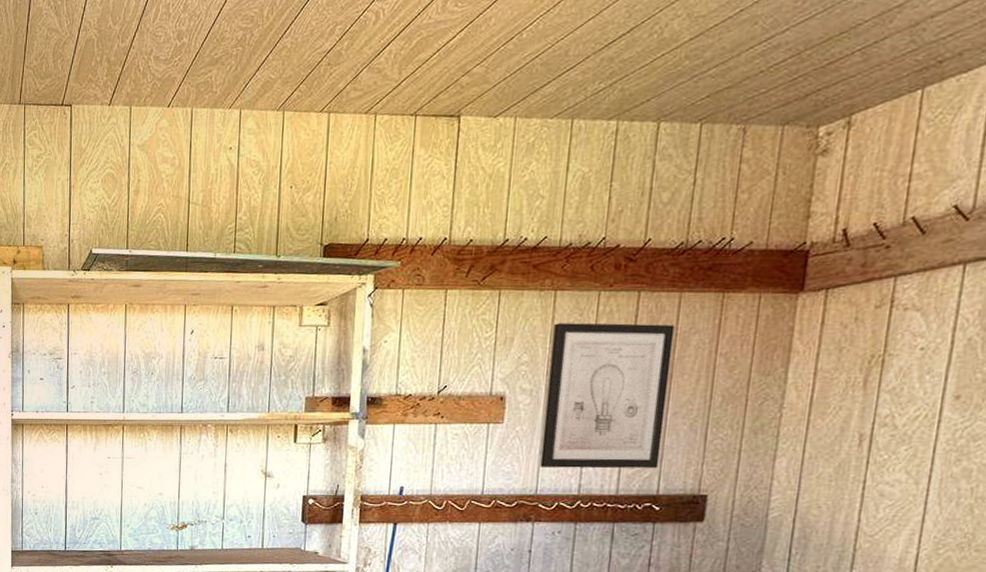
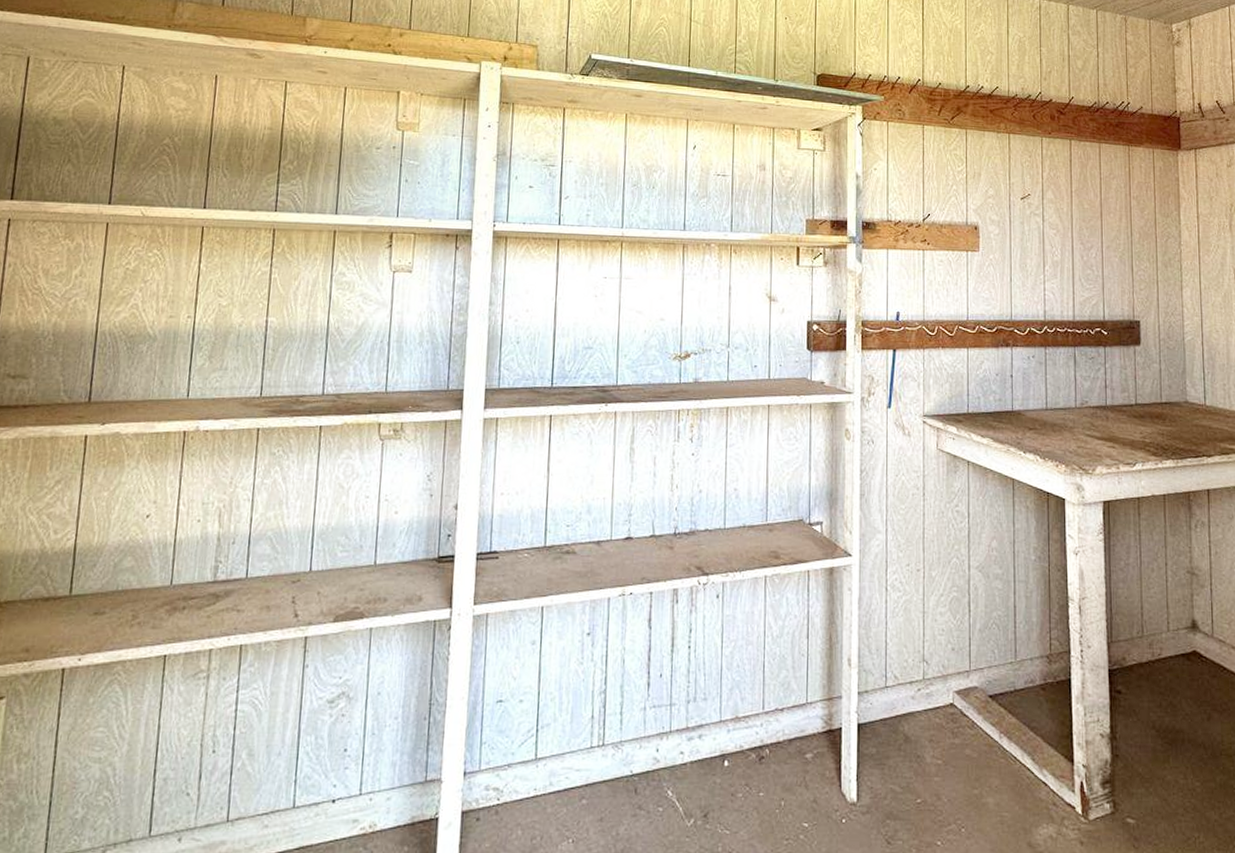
wall art: present [540,323,675,469] -> none [1011,162,1102,296]

